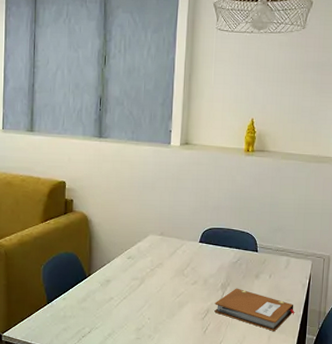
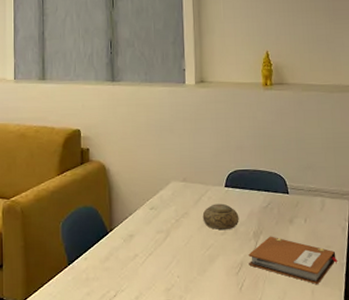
bowl: none [176,257,210,281] -> present [202,203,239,231]

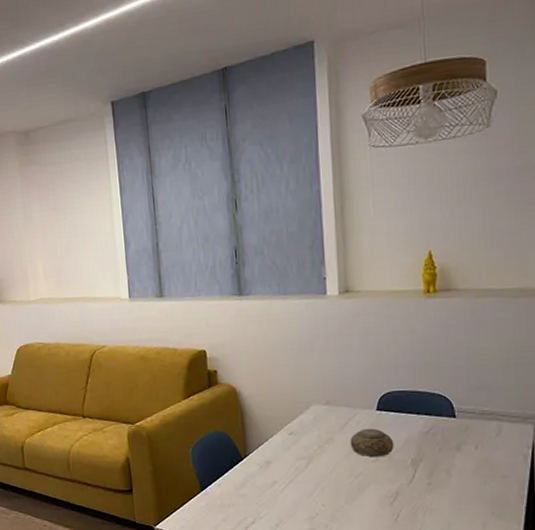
notebook: present [248,236,338,285] -> none [405,464,517,518]

